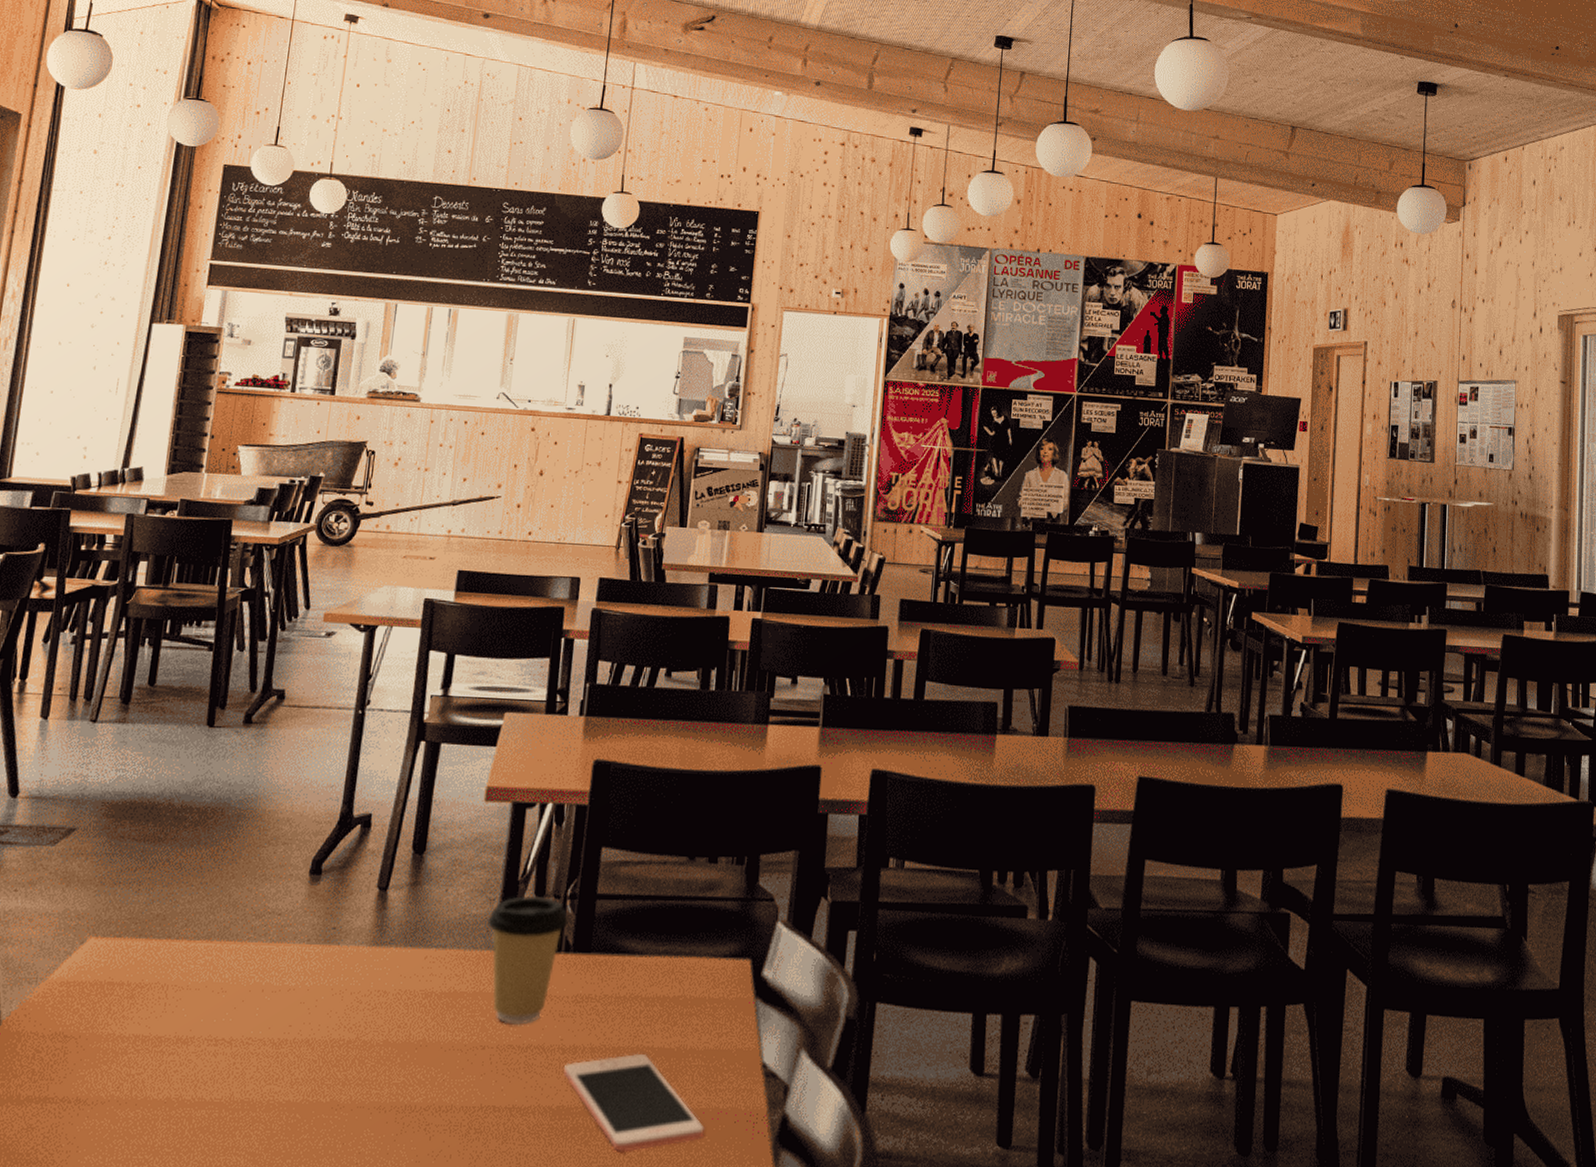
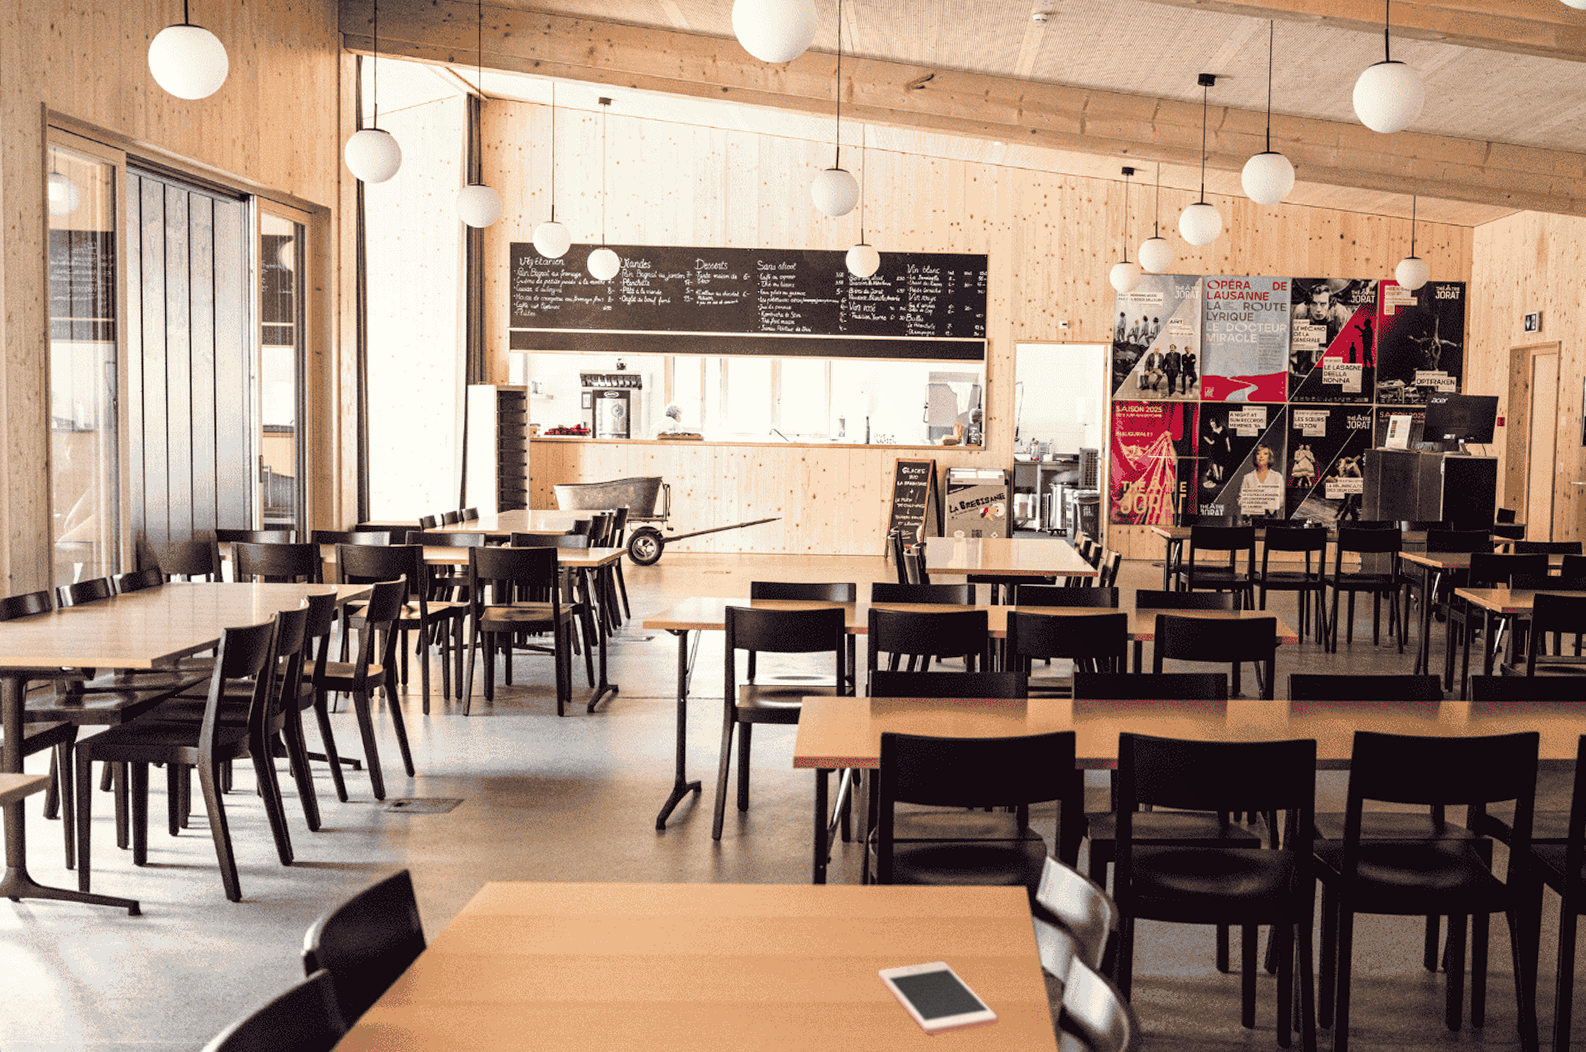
coffee cup: present [487,895,569,1025] -> none [805,841,872,941]

